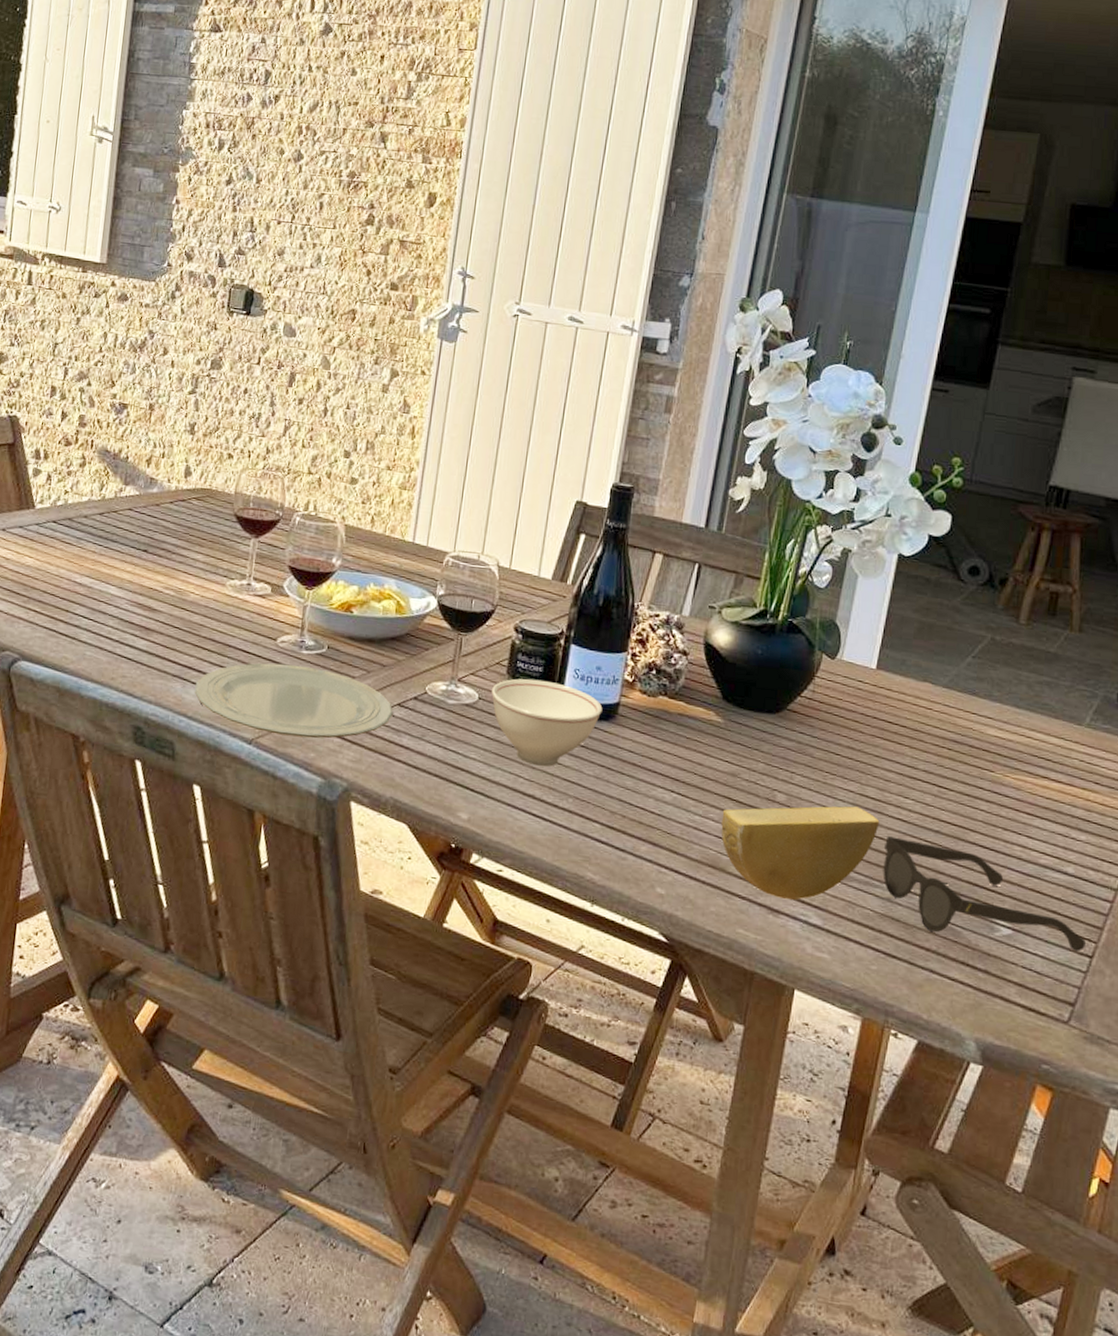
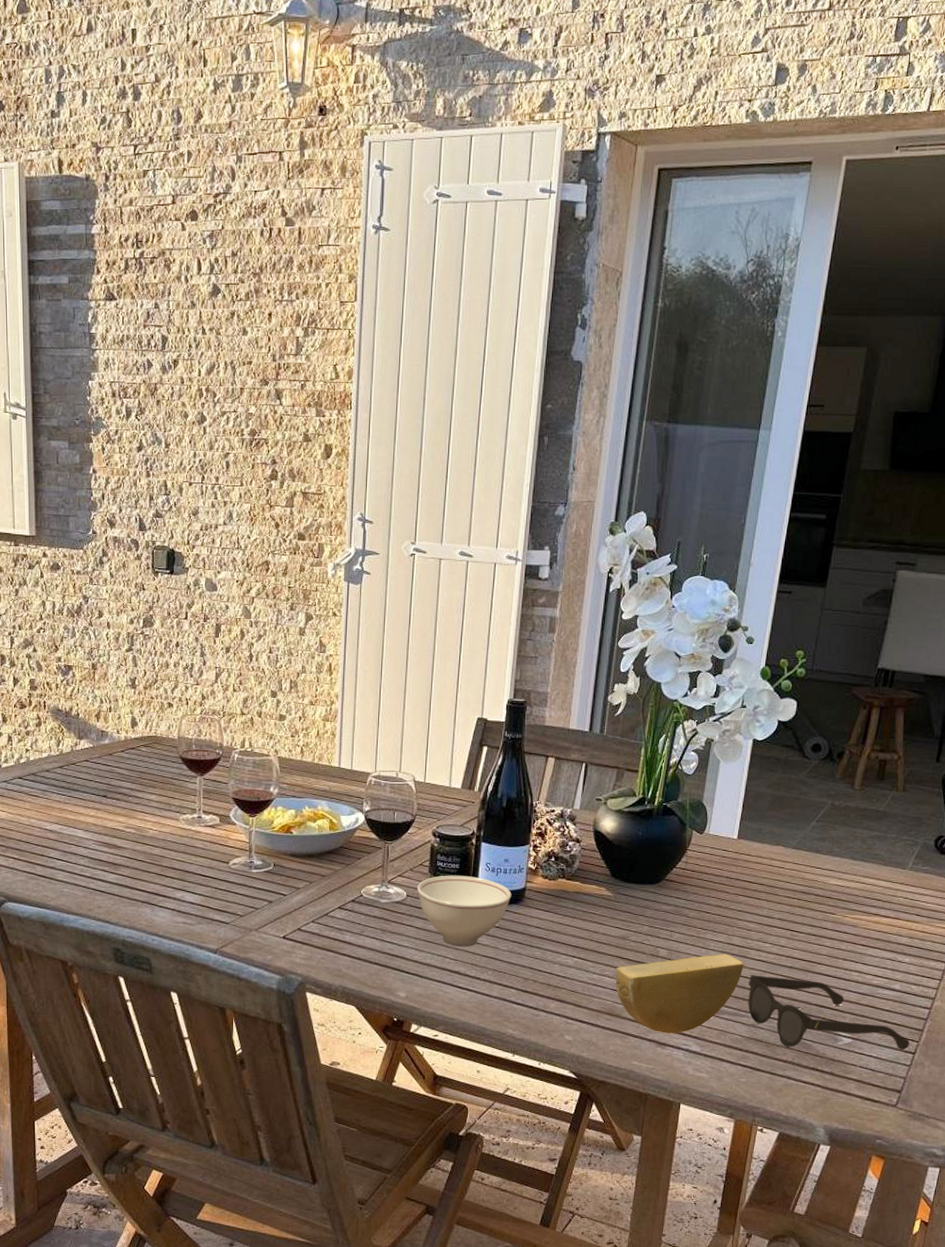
plate: present [194,663,393,739] -> none [162,883,335,943]

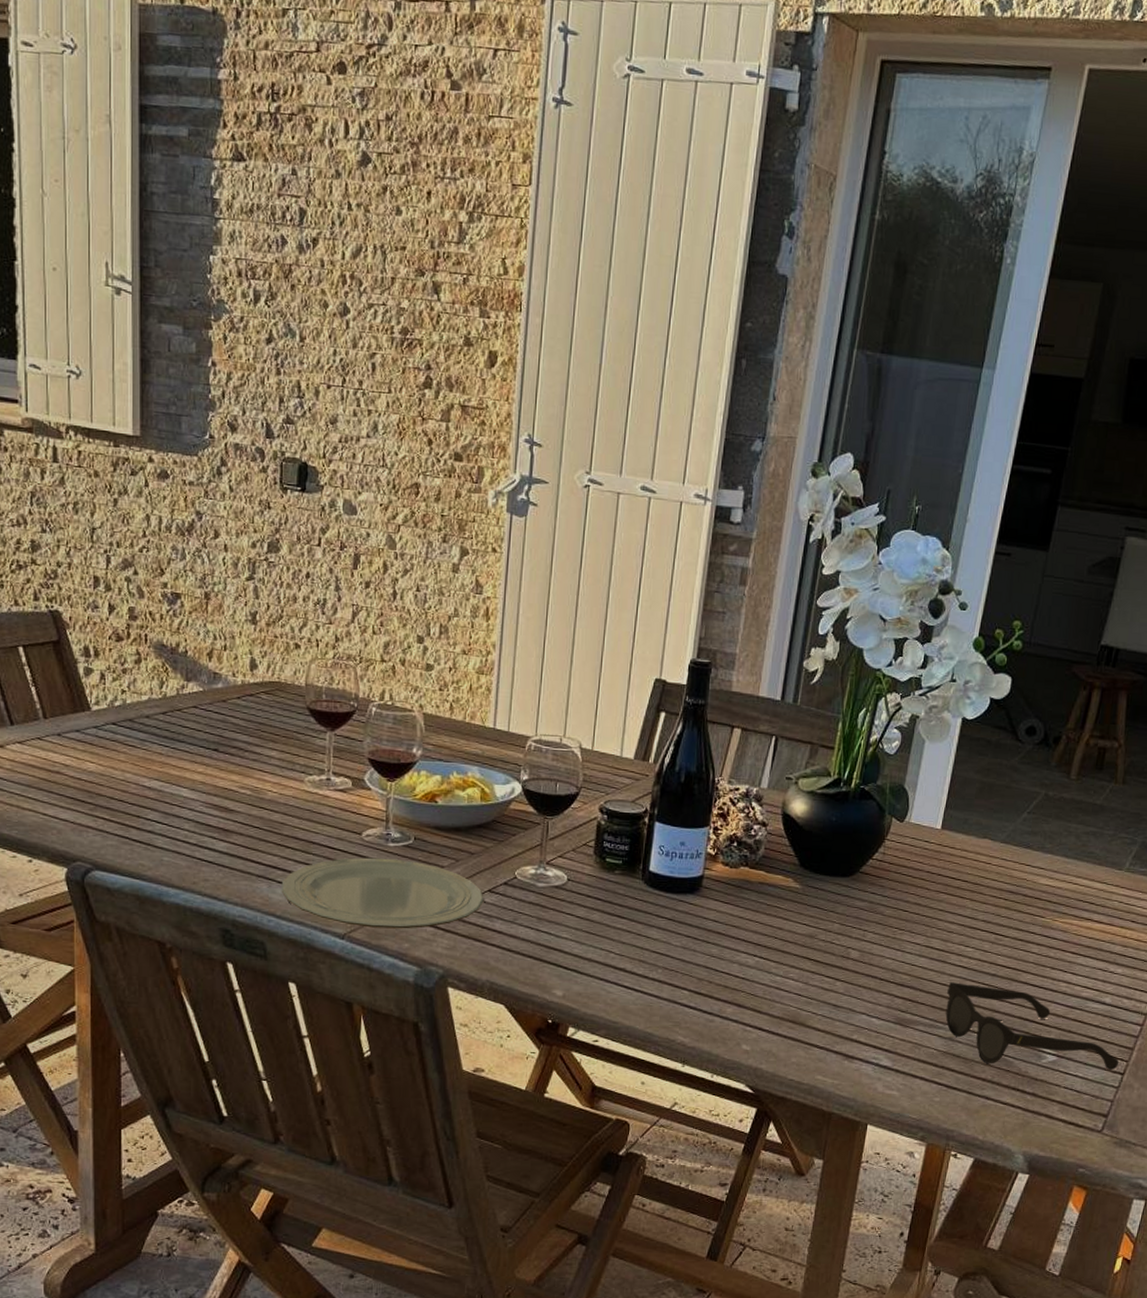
plate: none [162,883,335,943] -> present [281,857,484,929]
bowl: present [416,875,512,948] -> none [579,857,688,942]
cheese: present [615,954,744,1033] -> none [800,957,943,1046]

